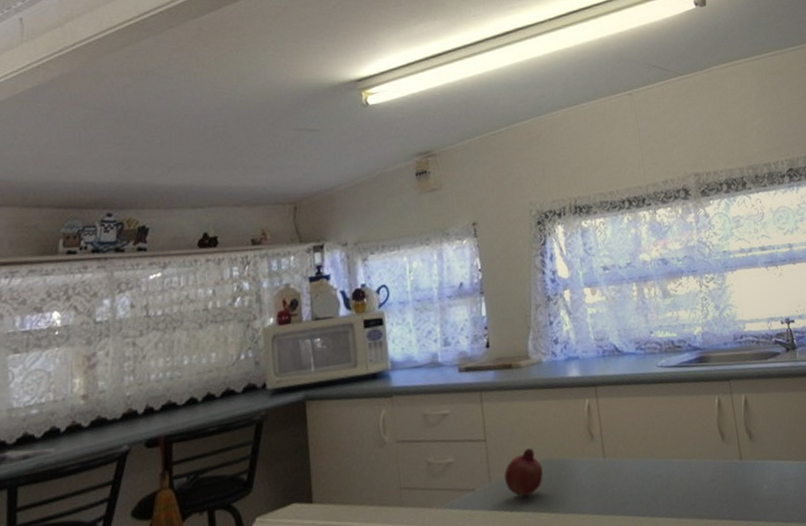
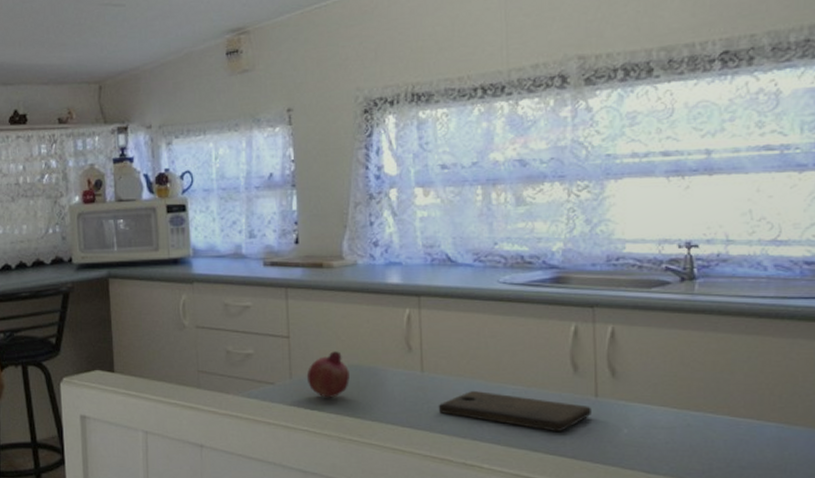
cutting board: none [620,468,739,497] -> present [438,390,591,431]

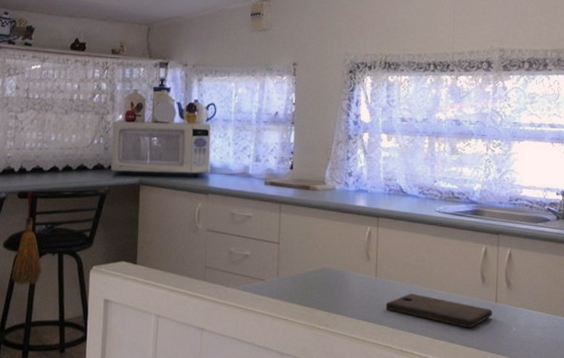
fruit: present [306,351,350,398] -> none [289,257,323,294]

